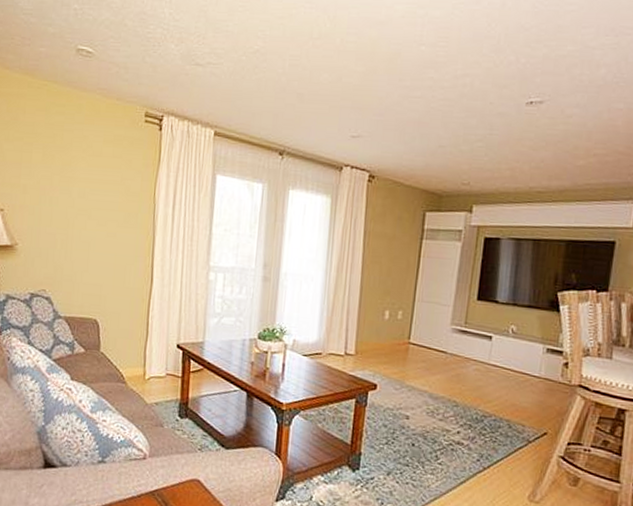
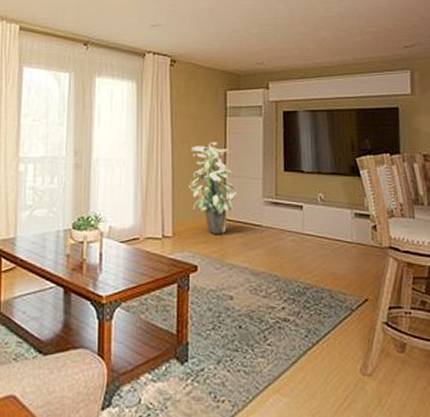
indoor plant: none [376,264,425,357] -> present [189,142,237,234]

